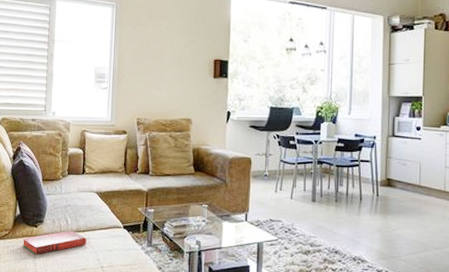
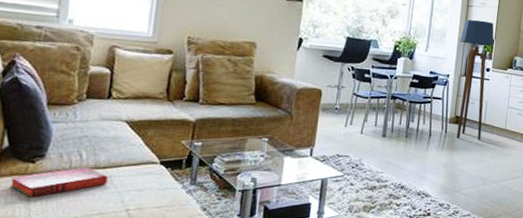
floor lamp: none [384,77,423,203] -> present [456,19,494,140]

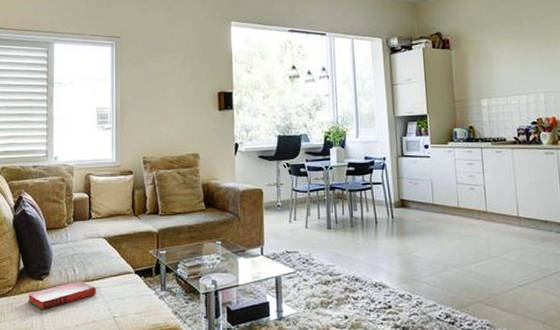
floor lamp: present [456,19,494,140] -> none [390,96,433,223]

